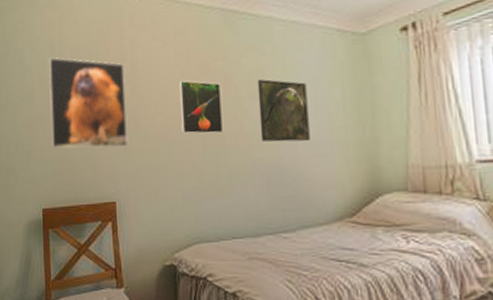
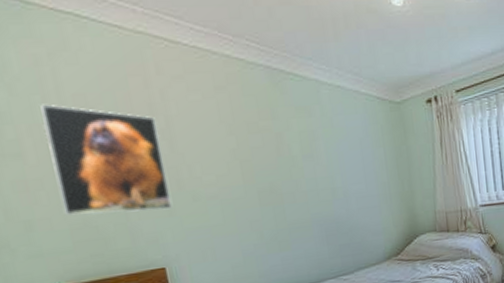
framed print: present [179,80,224,135] -> none [226,138,281,193]
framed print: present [257,79,310,142] -> none [309,139,361,198]

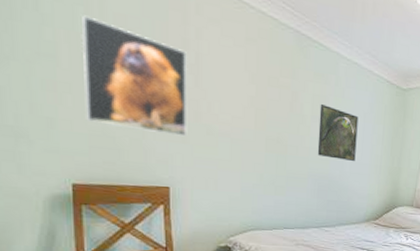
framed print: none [309,139,361,198] -> present [317,103,359,162]

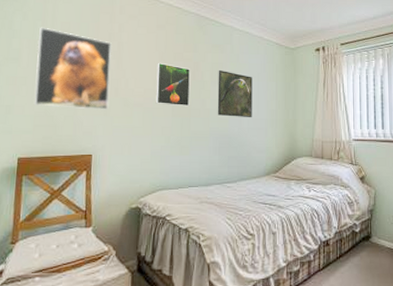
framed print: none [245,85,288,143] -> present [155,62,191,107]

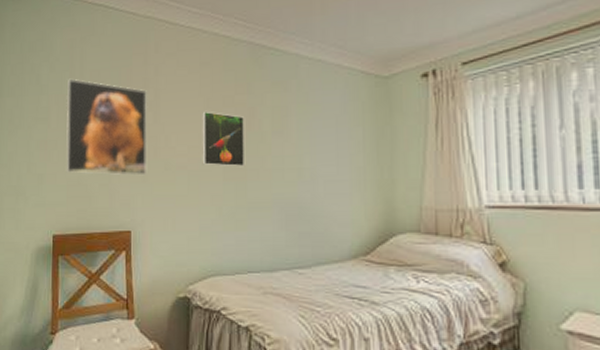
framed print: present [217,69,253,118] -> none [281,114,330,180]

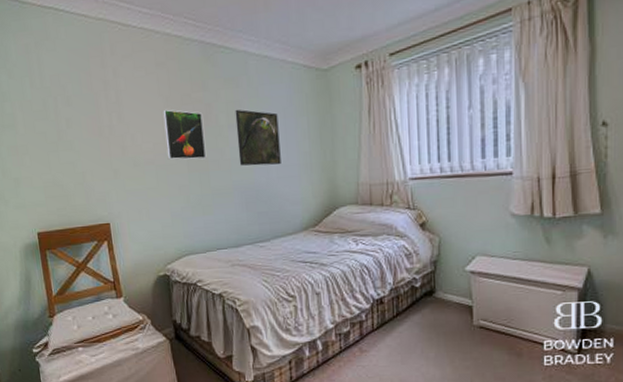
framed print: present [66,78,148,176] -> none [28,84,117,176]
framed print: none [281,114,330,180] -> present [235,109,281,166]

